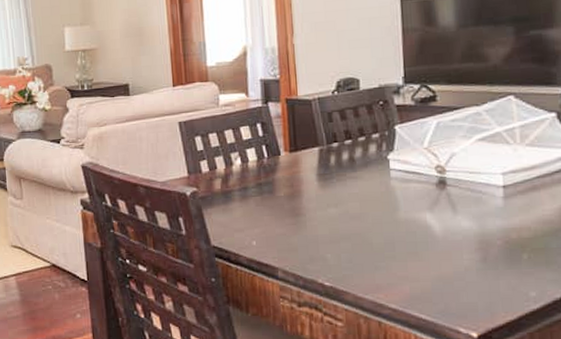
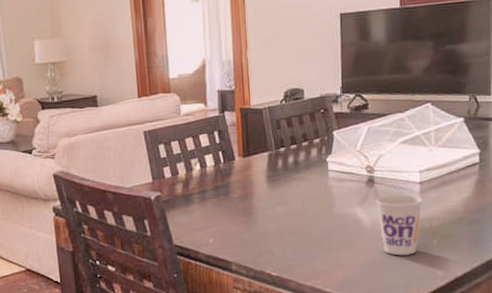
cup: none [448,198,508,271] -> present [376,194,423,256]

